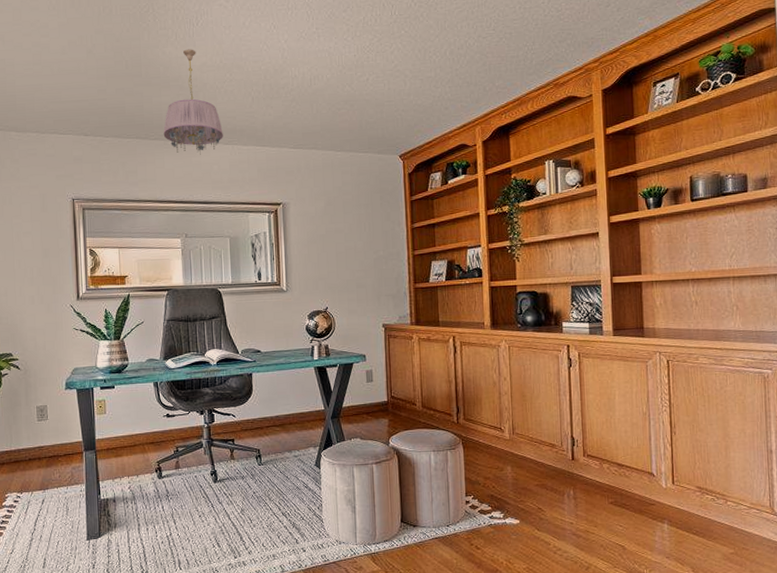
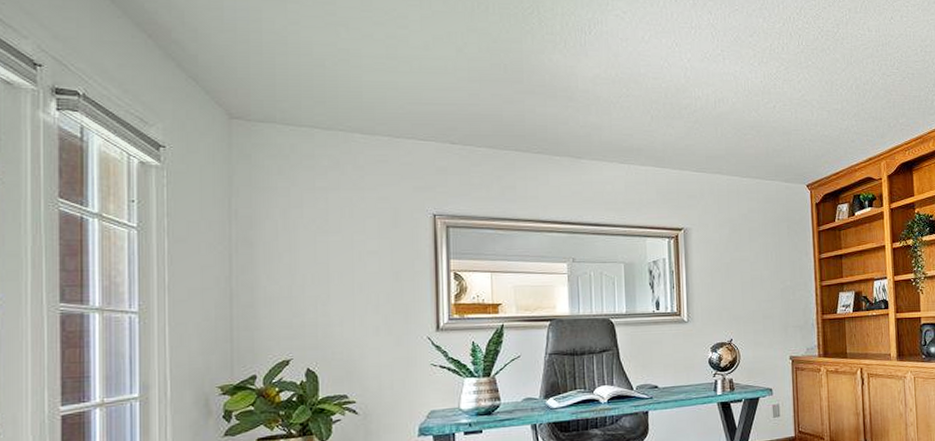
ceiling light fixture: present [163,49,223,155] -> none [548,58,618,173]

